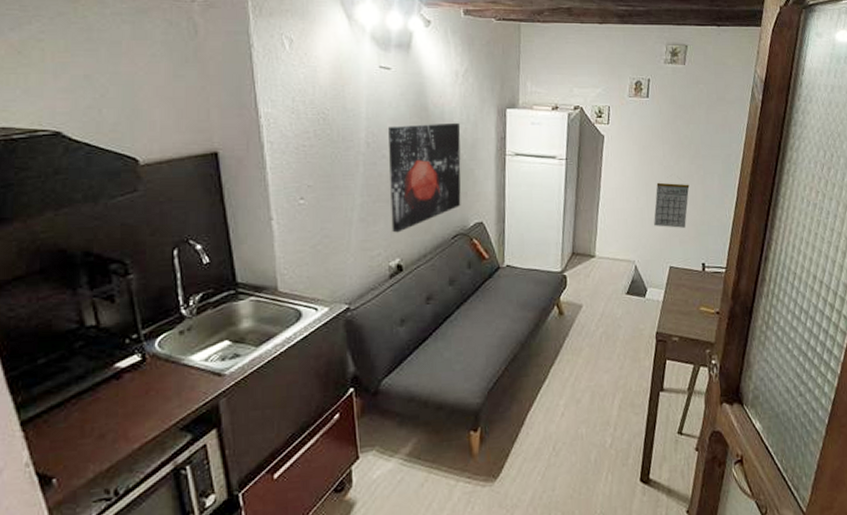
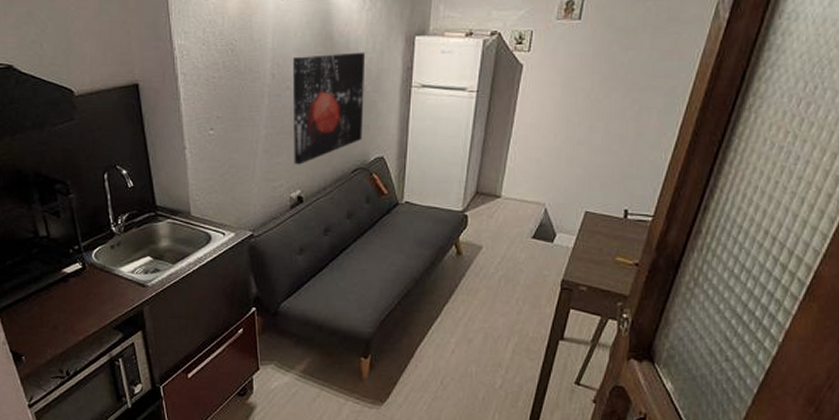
calendar: present [654,182,690,228] -> none [572,118,620,170]

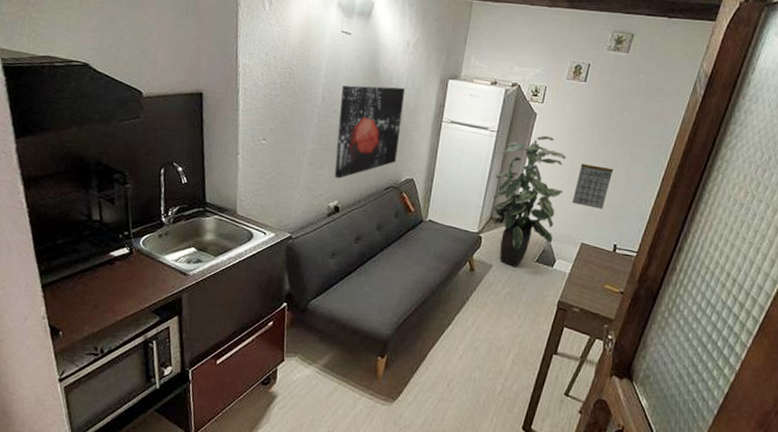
indoor plant: none [477,89,562,246] -> present [492,135,566,267]
calendar: none [572,118,620,170] -> present [572,163,614,209]

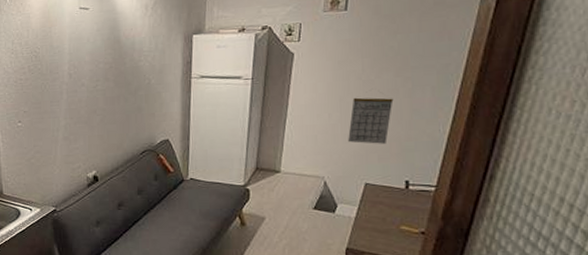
wall art: present [334,85,406,179] -> none [87,51,150,149]
indoor plant: present [492,135,566,267] -> none [256,74,336,217]

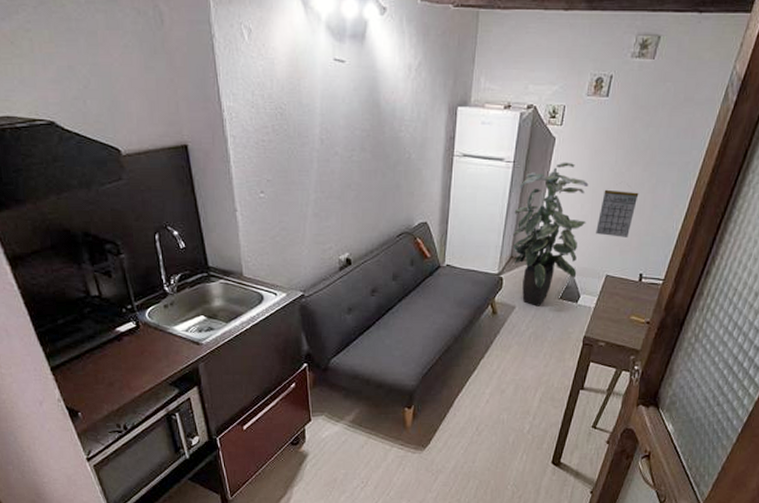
indoor plant: none [256,74,336,217] -> present [512,162,589,306]

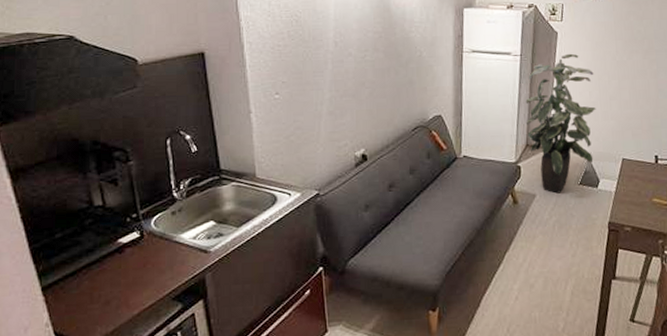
calendar: present [596,189,639,237] -> none [606,77,643,121]

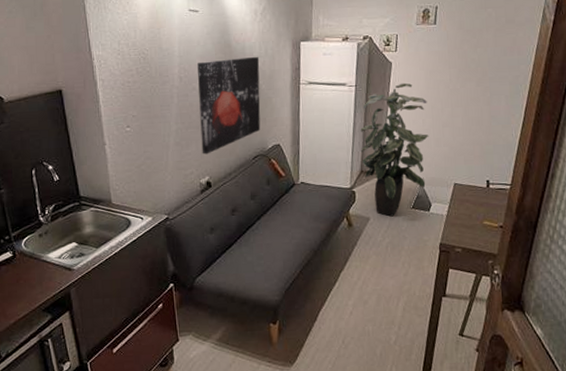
wall art: none [354,22,421,125] -> present [198,56,261,155]

